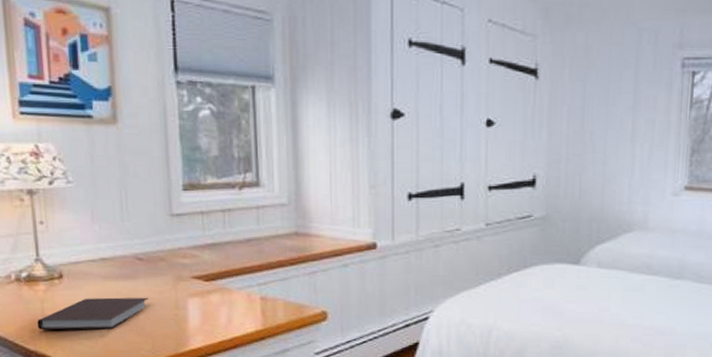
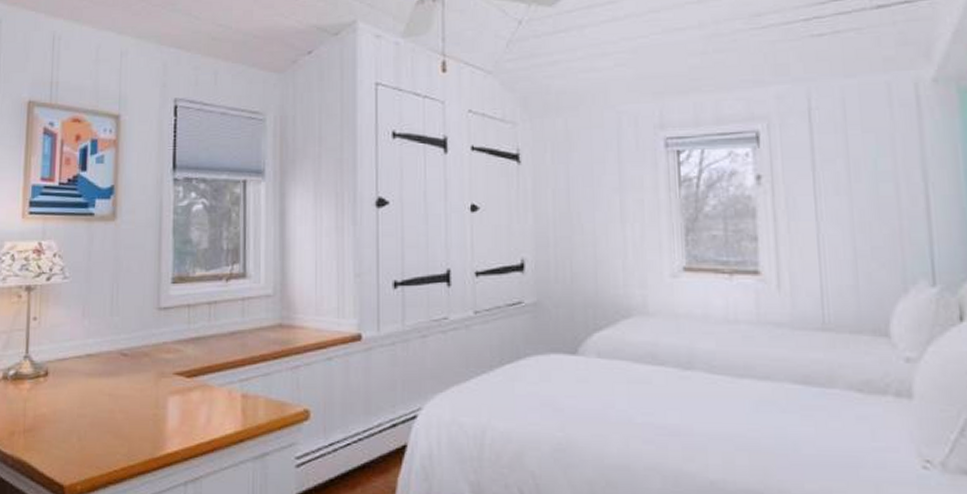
notebook: present [37,297,149,331] -> none [17,395,129,433]

